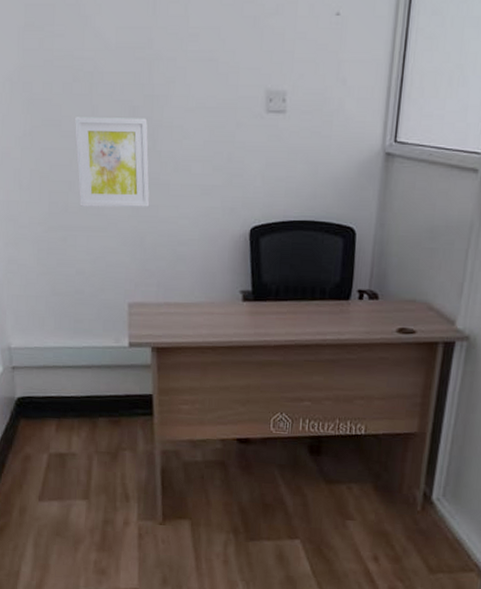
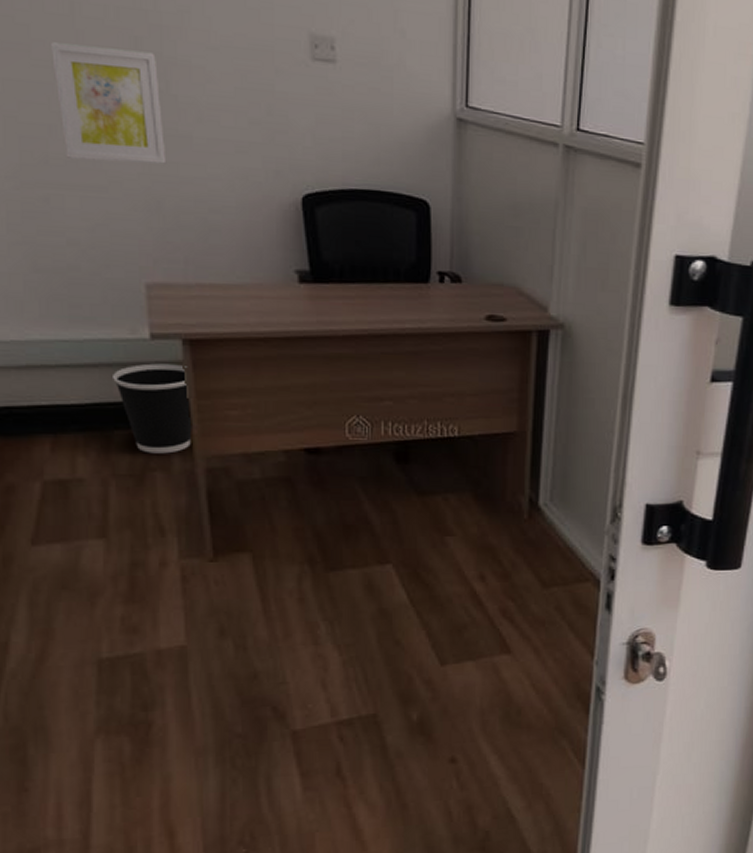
wastebasket: none [101,366,156,438] -> present [113,363,194,454]

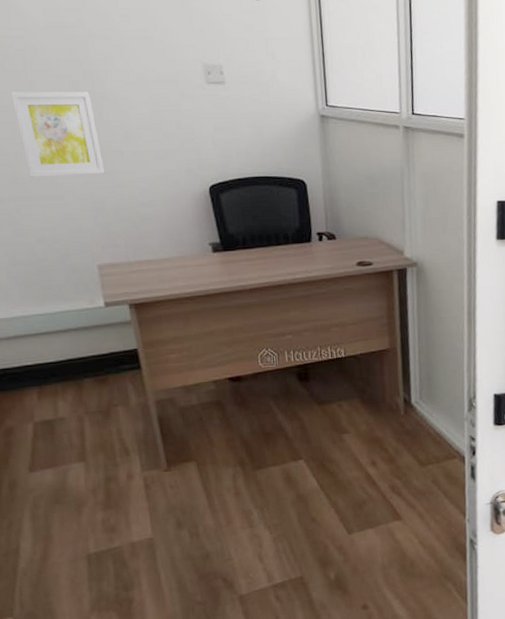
wastebasket: present [113,363,194,454] -> none [79,323,143,394]

